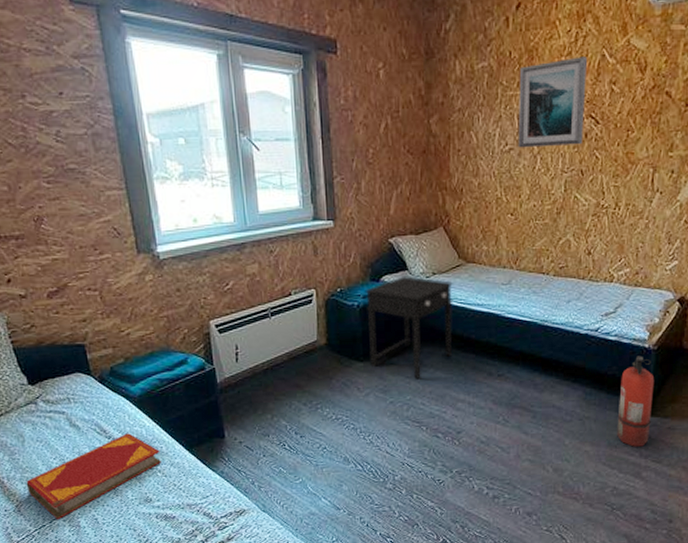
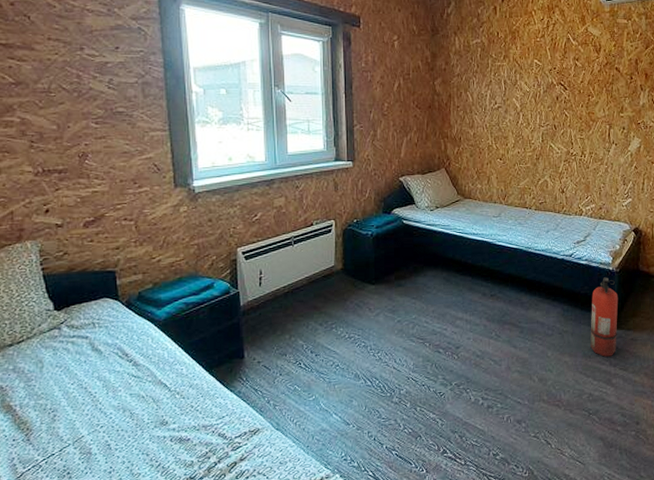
hardback book: present [26,433,161,519] -> none [39,356,180,447]
side table: present [365,275,453,379] -> none [378,208,453,299]
wall art: present [518,56,587,148] -> none [504,39,556,106]

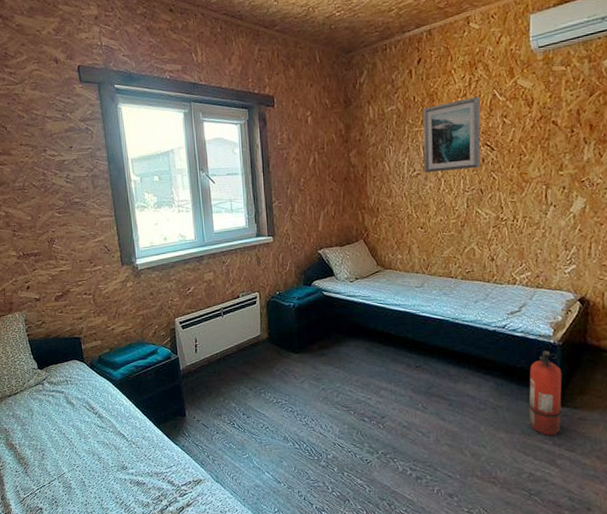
wall art: none [504,39,556,106] -> present [422,97,481,173]

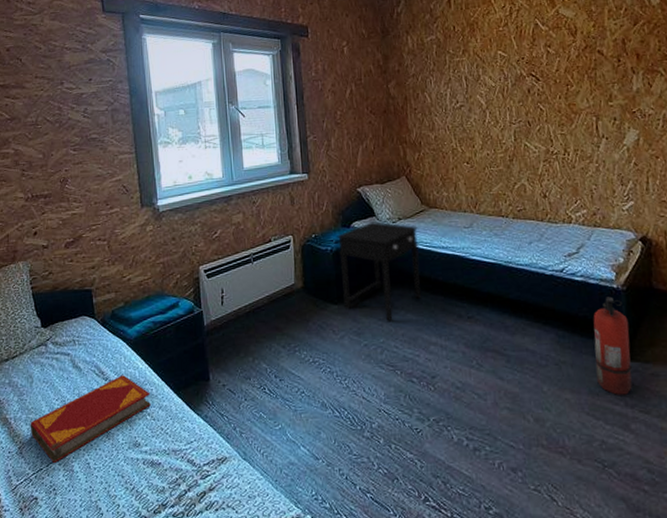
hardback book: none [32,410,135,481] -> present [30,375,151,463]
side table: none [299,280,374,369] -> present [337,220,421,321]
wall art: present [422,97,481,173] -> none [463,26,527,105]

